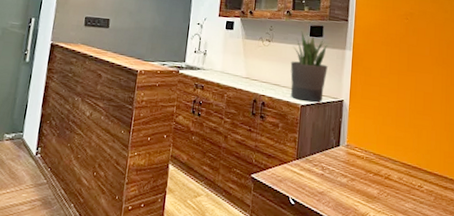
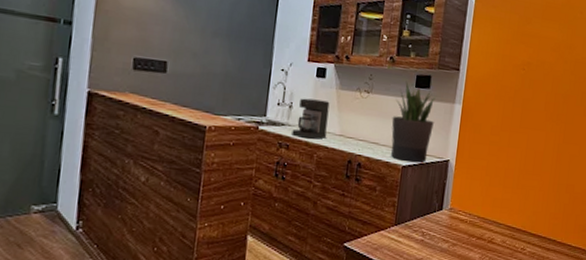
coffee maker: none [206,46,237,82] -> present [292,98,330,140]

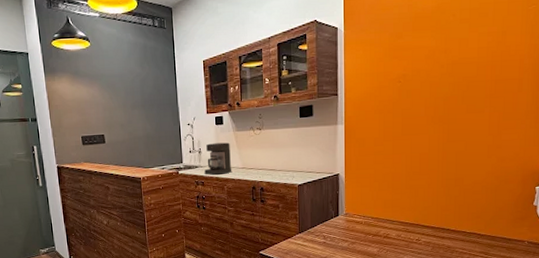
planter: present [390,81,436,163] -> none [283,113,321,181]

